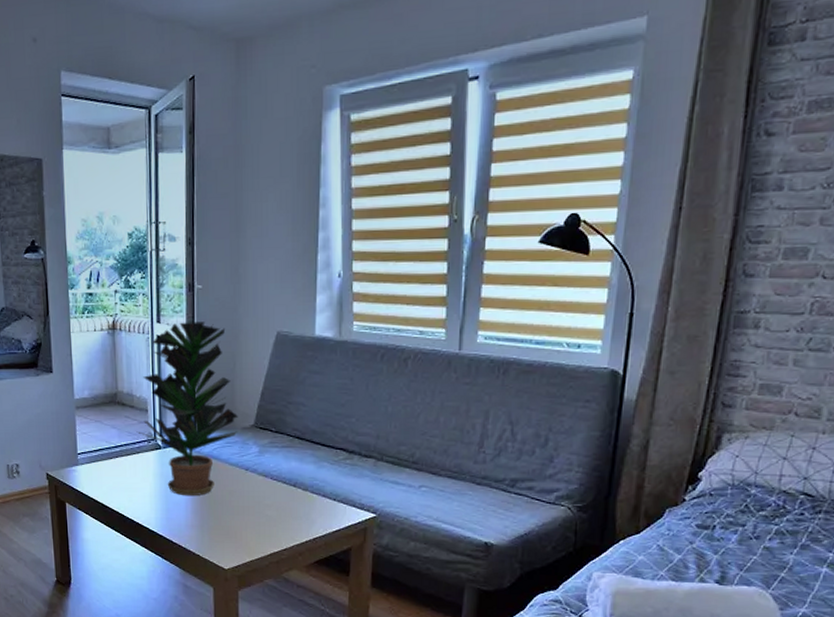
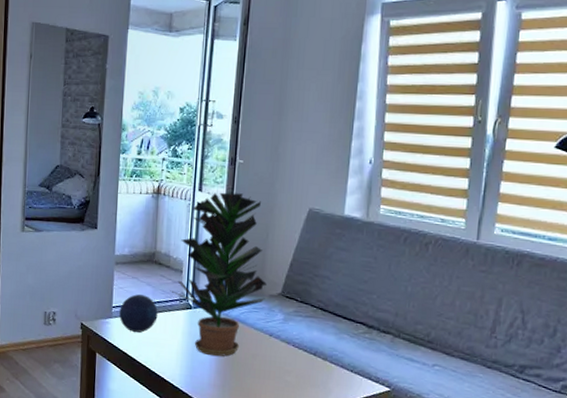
decorative orb: none [85,439,126,479] -> present [119,294,158,333]

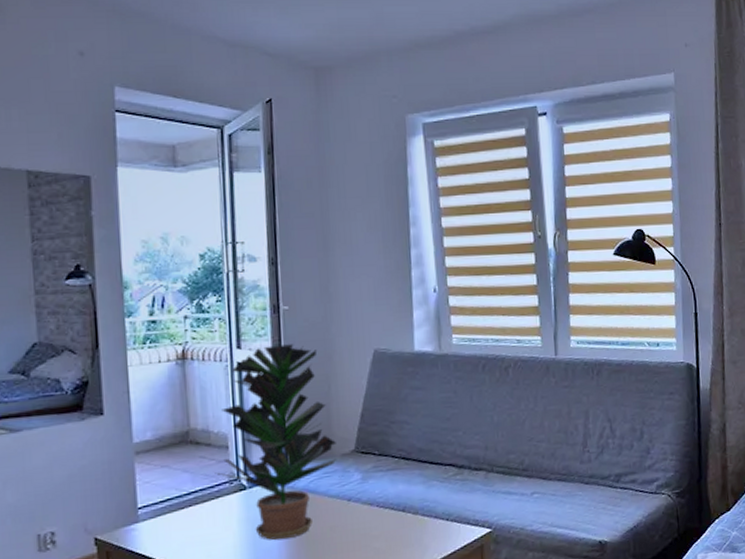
decorative orb: present [119,294,158,333] -> none [148,485,203,535]

